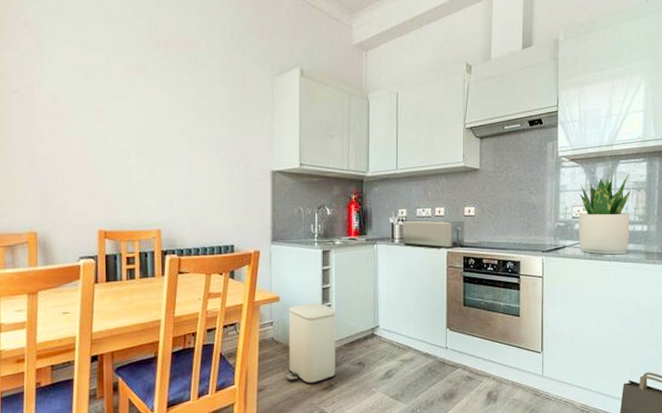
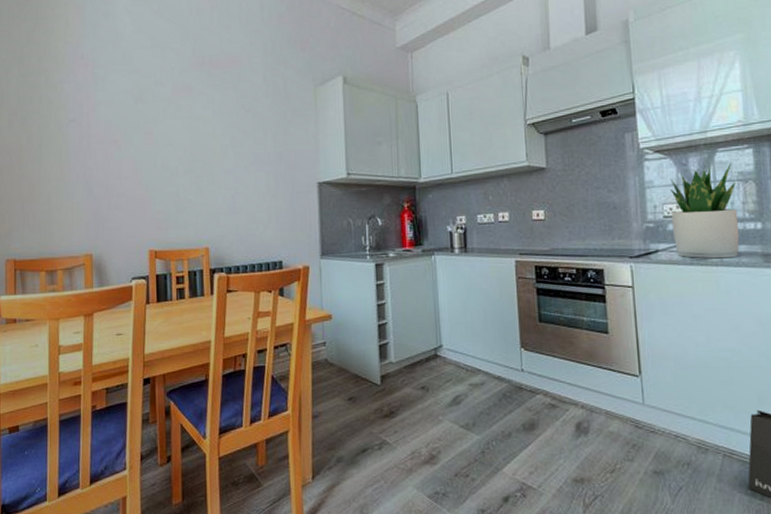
pedal bin: present [284,302,336,384] -> none [340,320,397,411]
toaster: present [402,220,464,249] -> none [462,225,535,258]

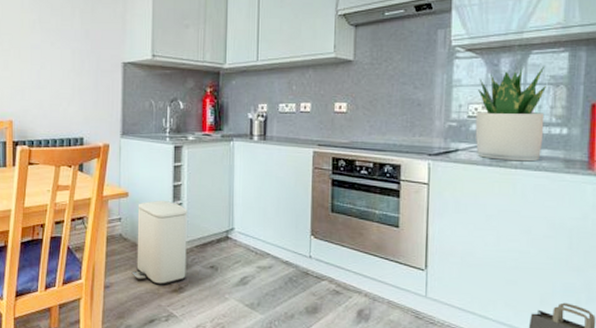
pedal bin: none [340,320,397,411] -> present [131,200,188,285]

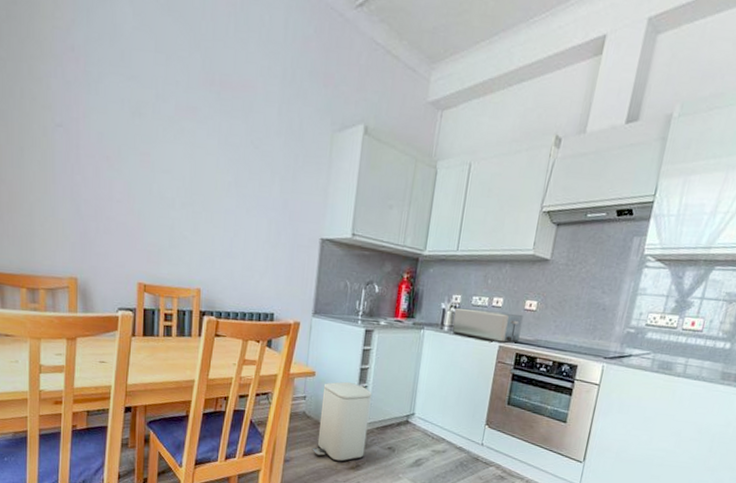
toaster: none [262,116,334,149] -> present [452,307,523,344]
planter: present [475,66,546,162] -> none [647,281,723,372]

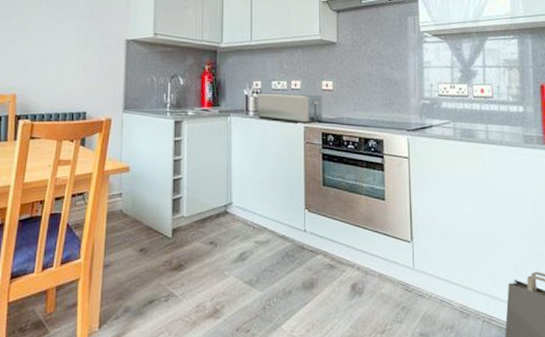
pedal bin: present [311,381,372,463] -> none [131,174,187,263]

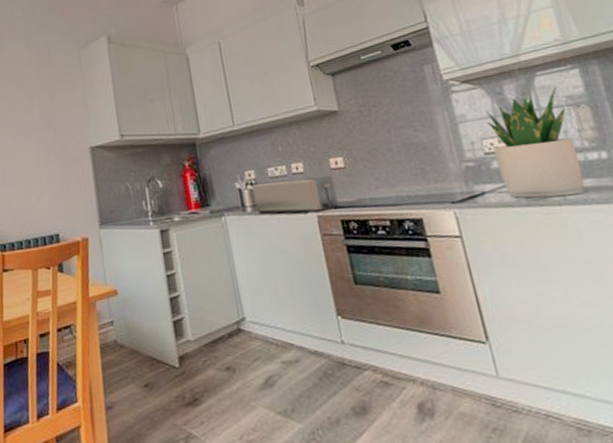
planter: none [445,51,504,137] -> present [485,87,585,199]

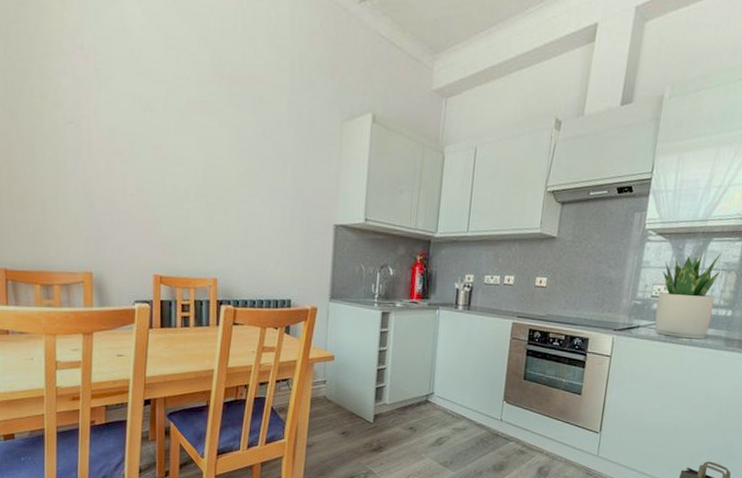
toaster: present [252,175,339,214] -> none [466,287,534,320]

